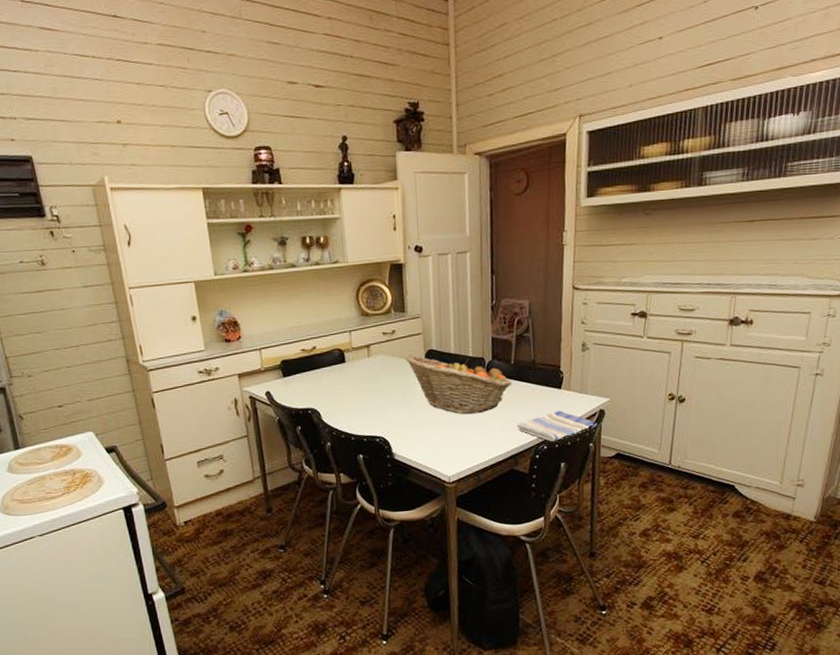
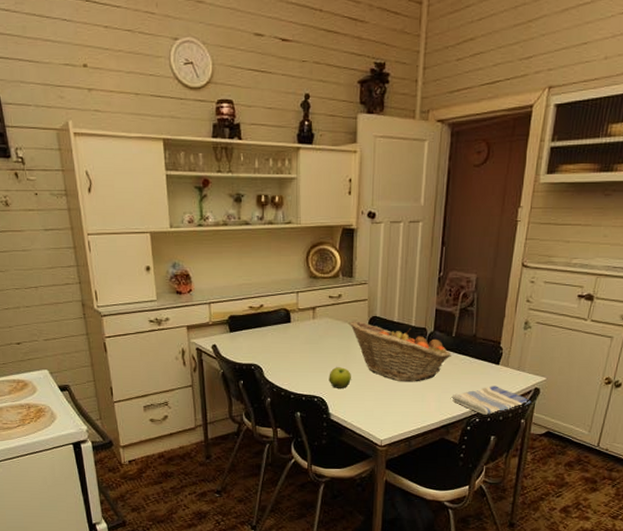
fruit: none [389,404,413,427] -> present [329,367,351,388]

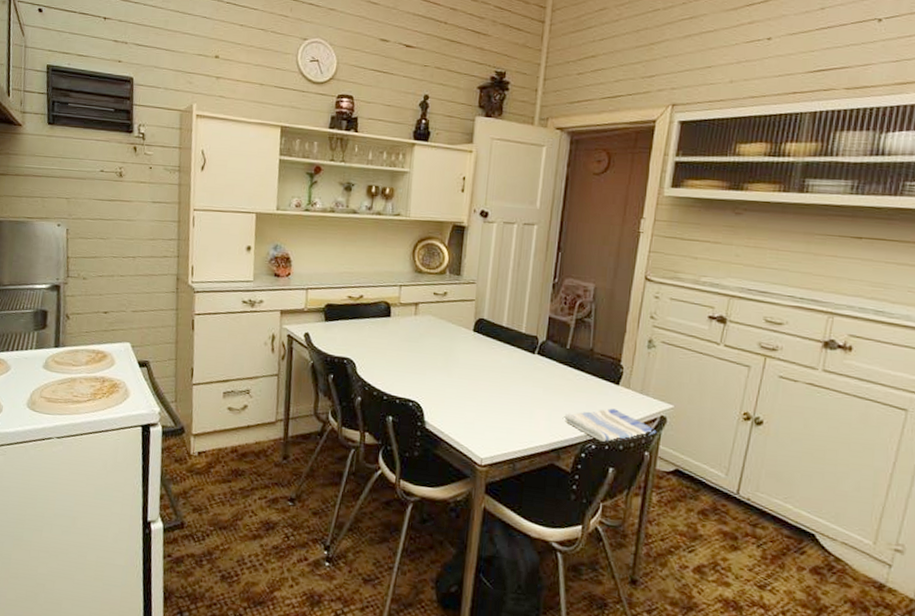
fruit: present [329,367,351,388] -> none [426,370,452,395]
fruit basket: present [349,321,451,382] -> none [453,321,565,395]

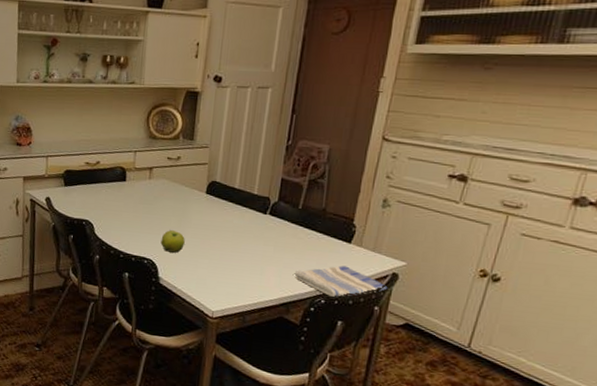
fruit: none [426,370,452,395] -> present [161,230,185,253]

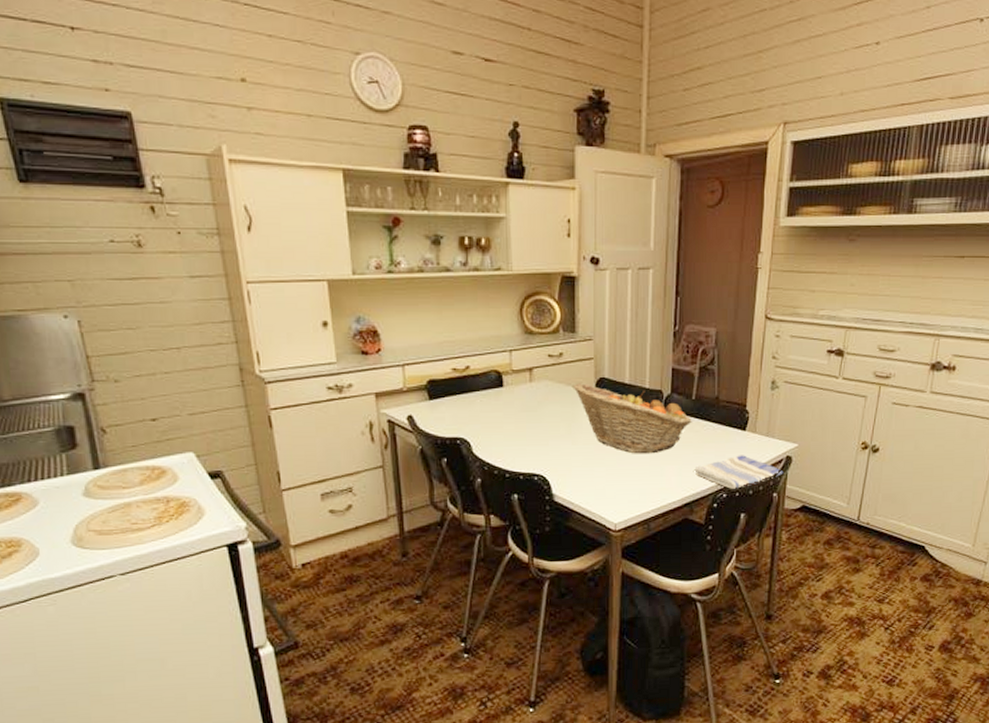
fruit: present [161,230,185,253] -> none [551,439,577,464]
fruit basket: none [186,184,297,253] -> present [573,383,692,454]

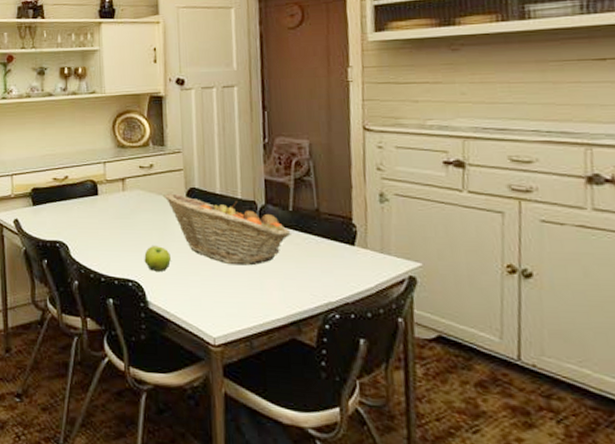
fruit: none [551,439,577,464] -> present [144,246,171,271]
dish towel: present [694,455,784,489] -> none [298,272,408,310]

